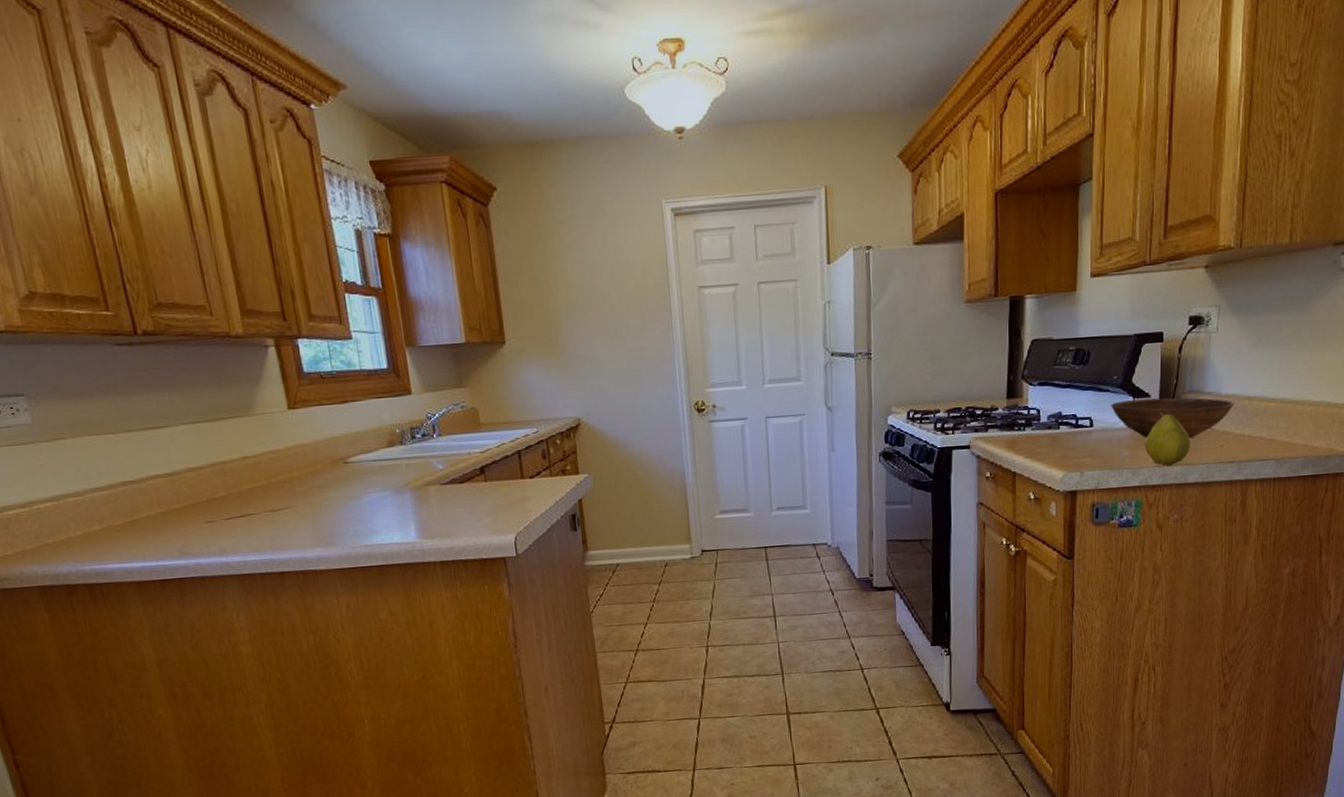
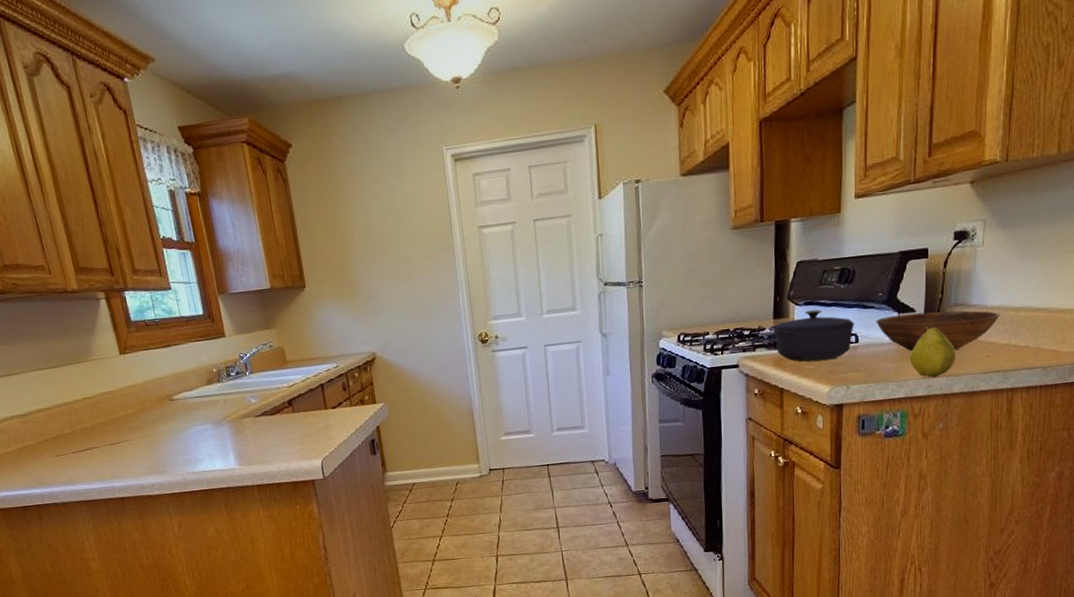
cooking pot: none [1006,391,1089,445] -> present [773,309,854,362]

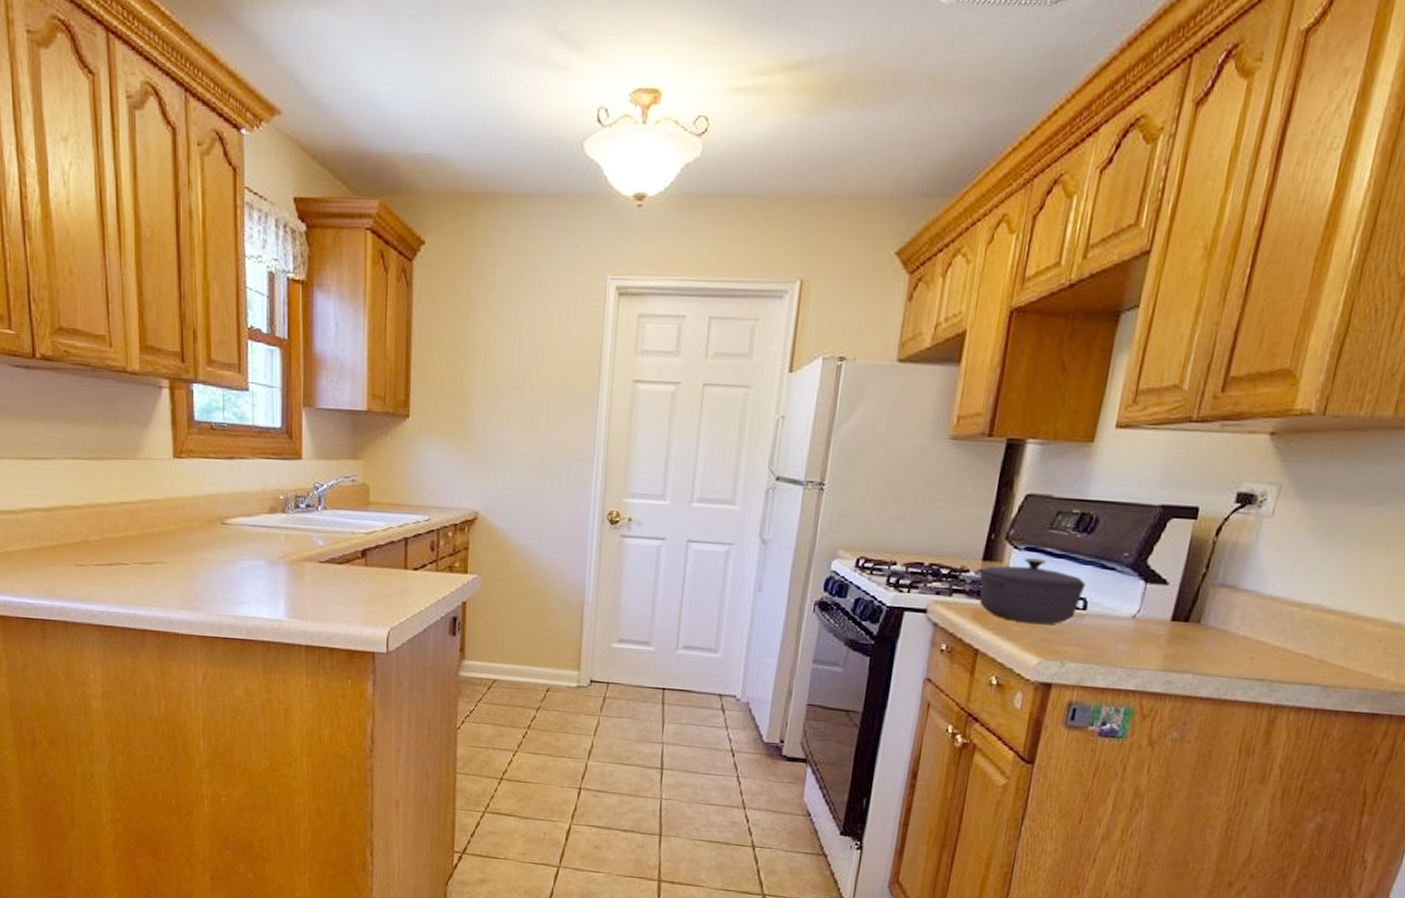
bowl: present [876,310,1000,351] -> none [1114,584,1278,642]
fruit: present [910,325,957,378] -> none [1149,604,1213,673]

